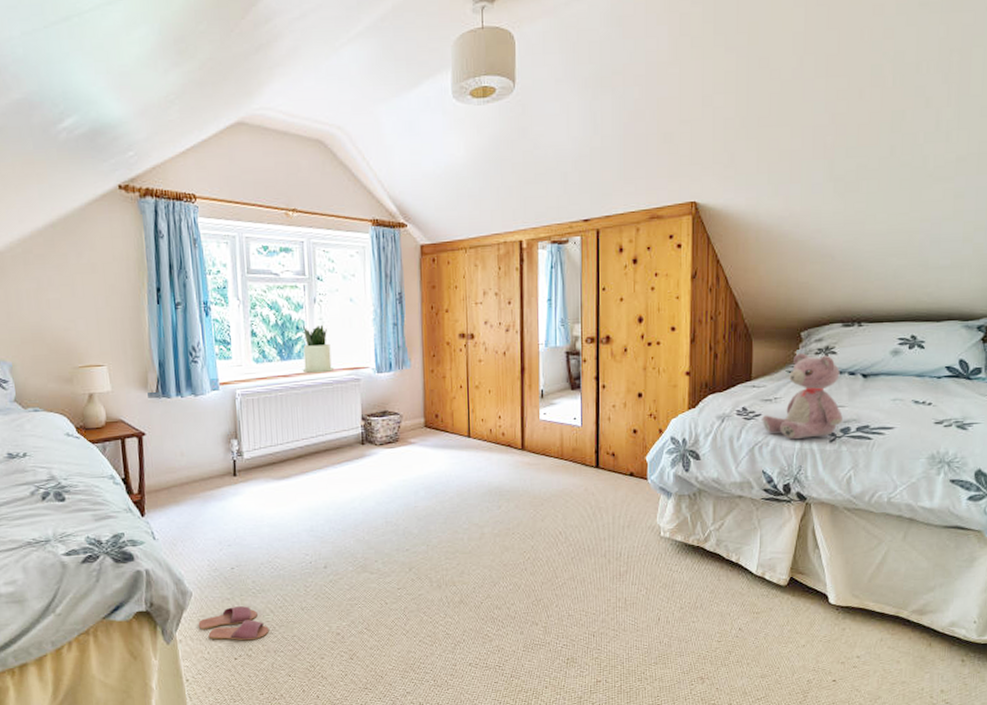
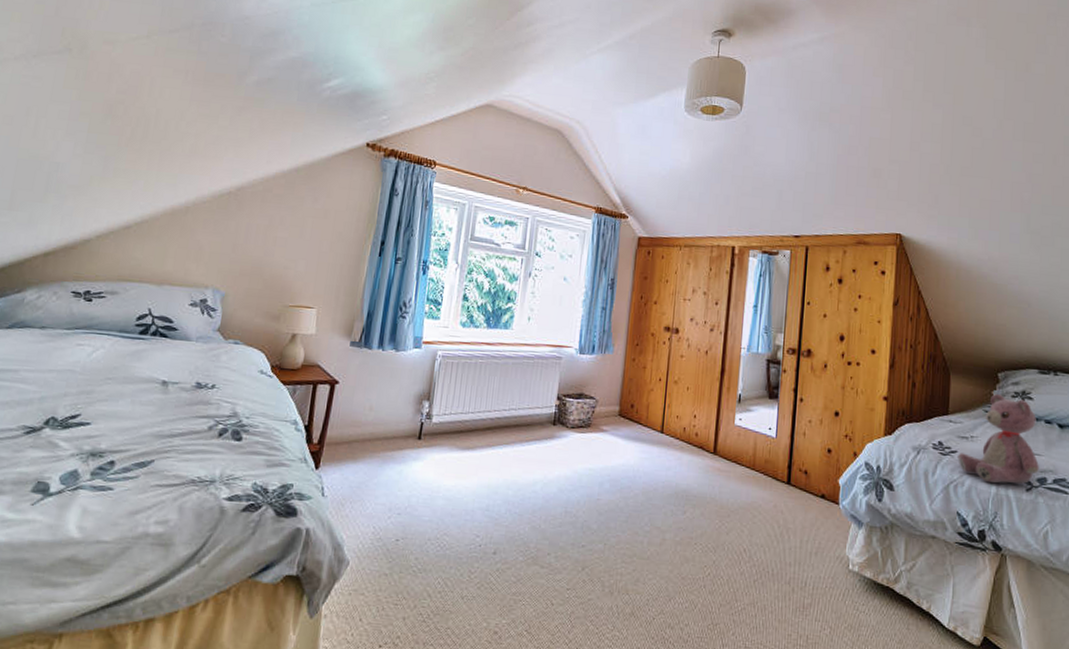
slippers: present [198,606,269,641] -> none [347,584,423,627]
planter: present [302,324,335,374] -> none [506,298,539,347]

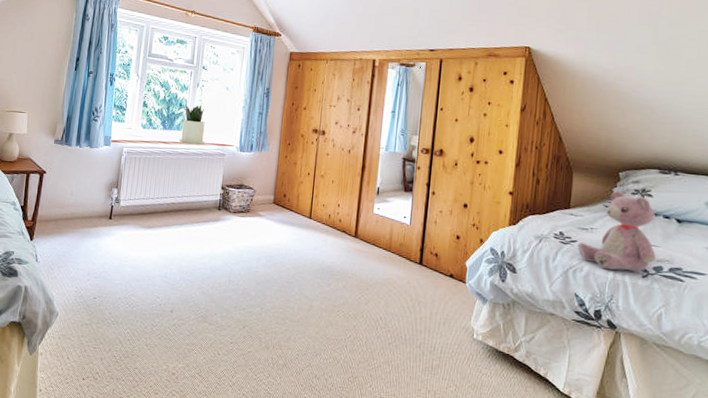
planter: none [506,298,539,347] -> present [179,104,206,145]

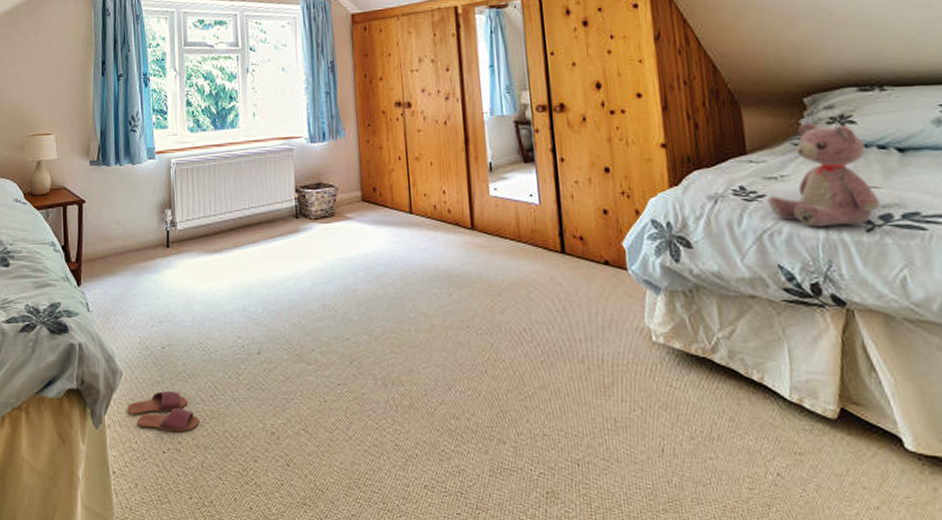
slippers: none [58,331,116,365] -> present [127,391,199,432]
planter: present [179,104,206,145] -> none [235,93,267,144]

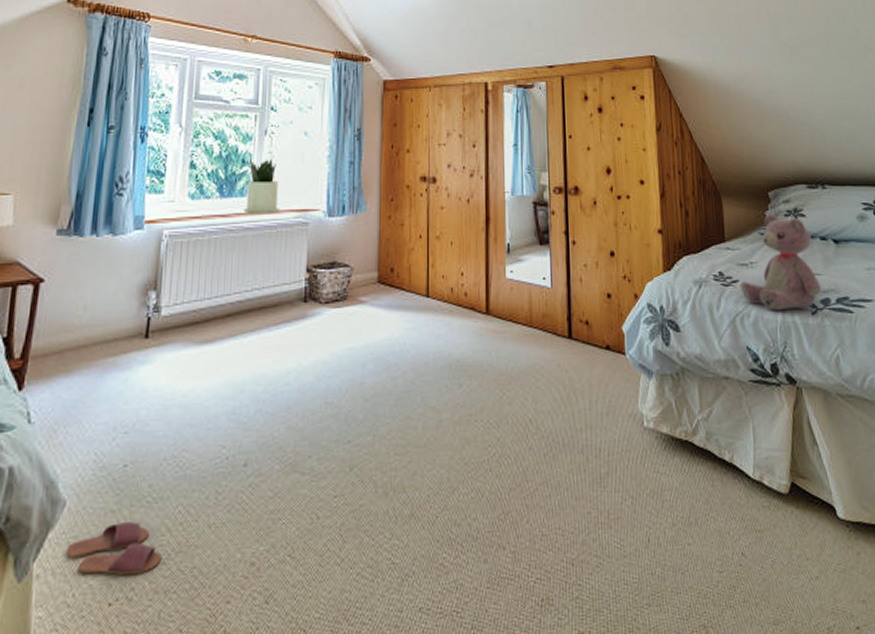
planter: none [235,93,267,144] -> present [243,158,281,215]

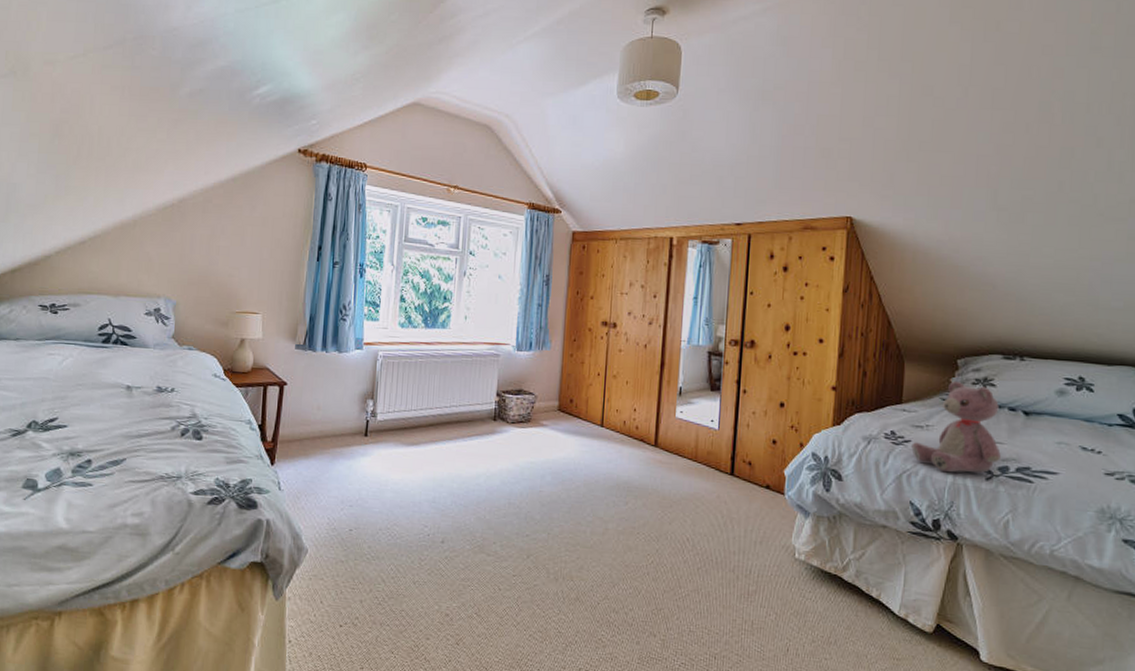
slippers: present [66,522,162,576] -> none [309,570,378,609]
planter: present [243,158,281,215] -> none [444,297,476,345]

